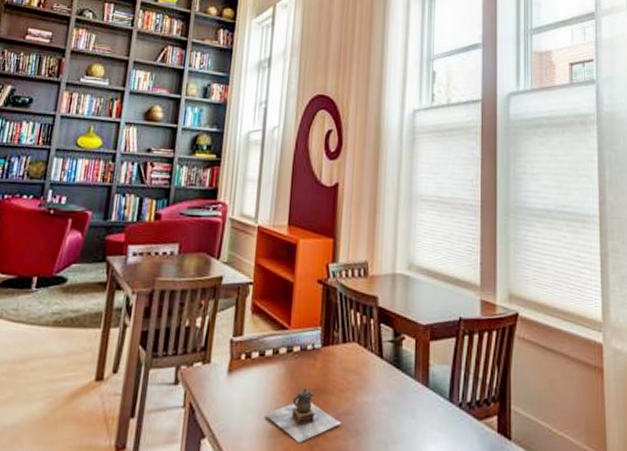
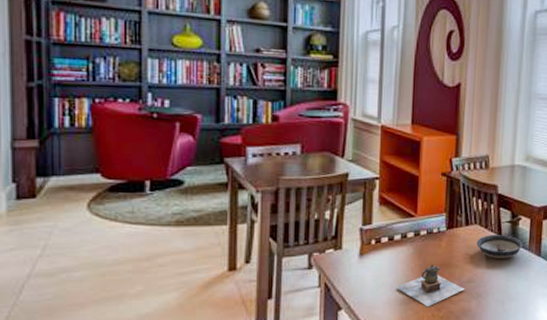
saucer: none [355,356,408,388] -> present [477,235,523,259]

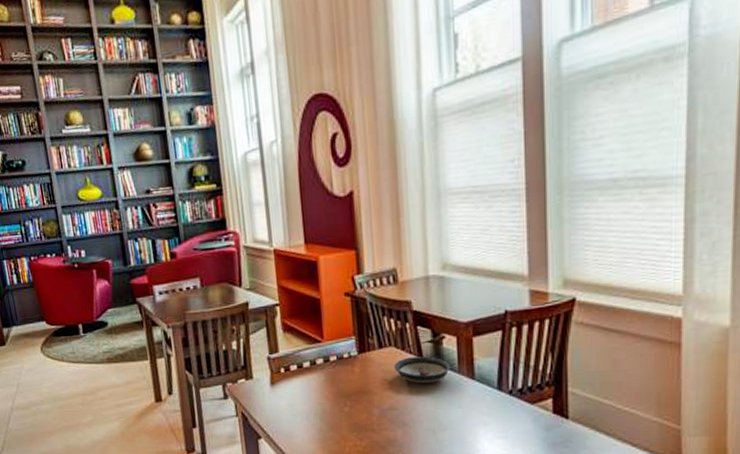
teapot: present [396,264,465,307] -> none [312,391,387,437]

